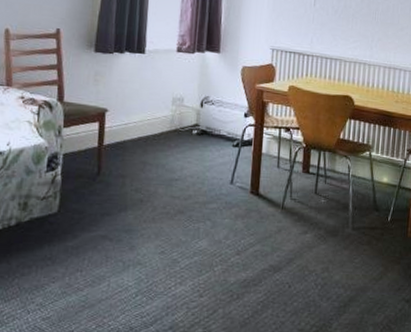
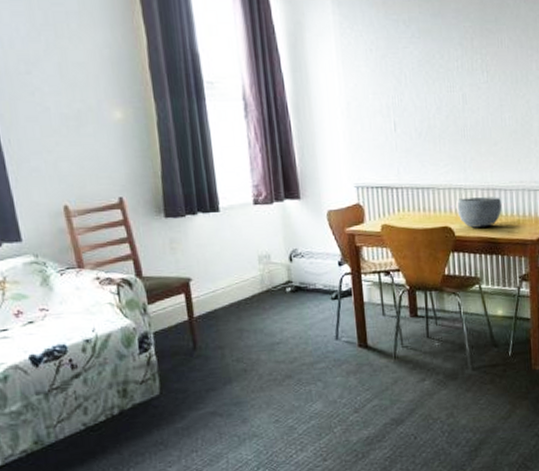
bowl: none [358,72,400,101] -> present [455,197,502,228]

